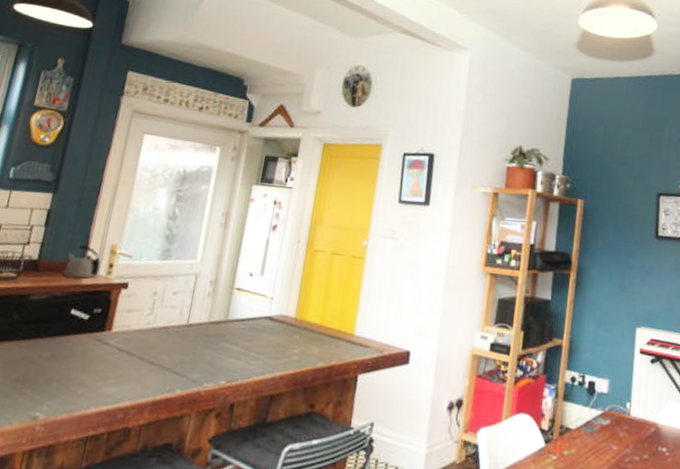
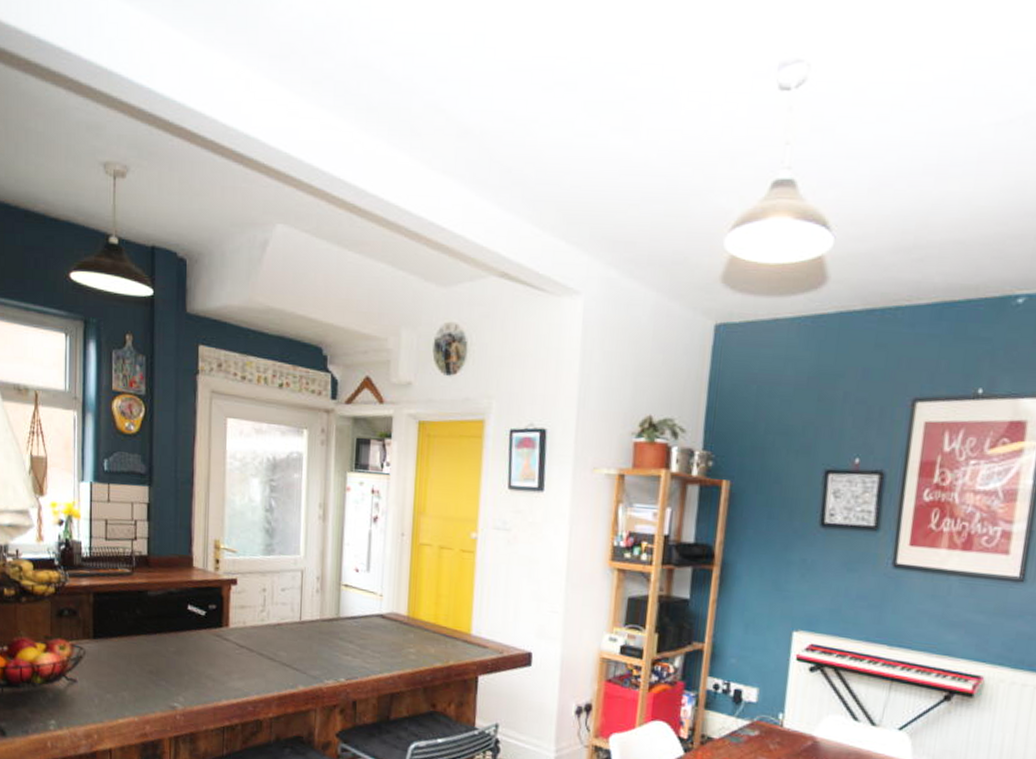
kettle: present [62,245,101,279] -> none [173,540,207,575]

